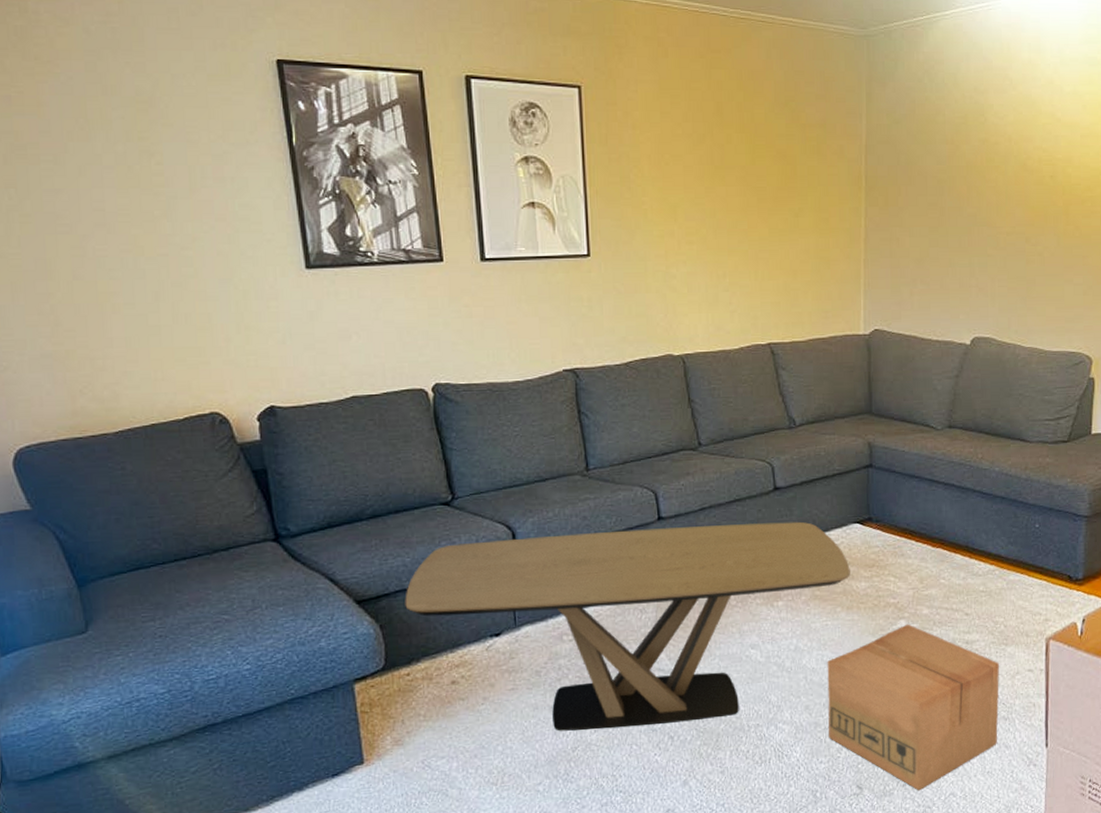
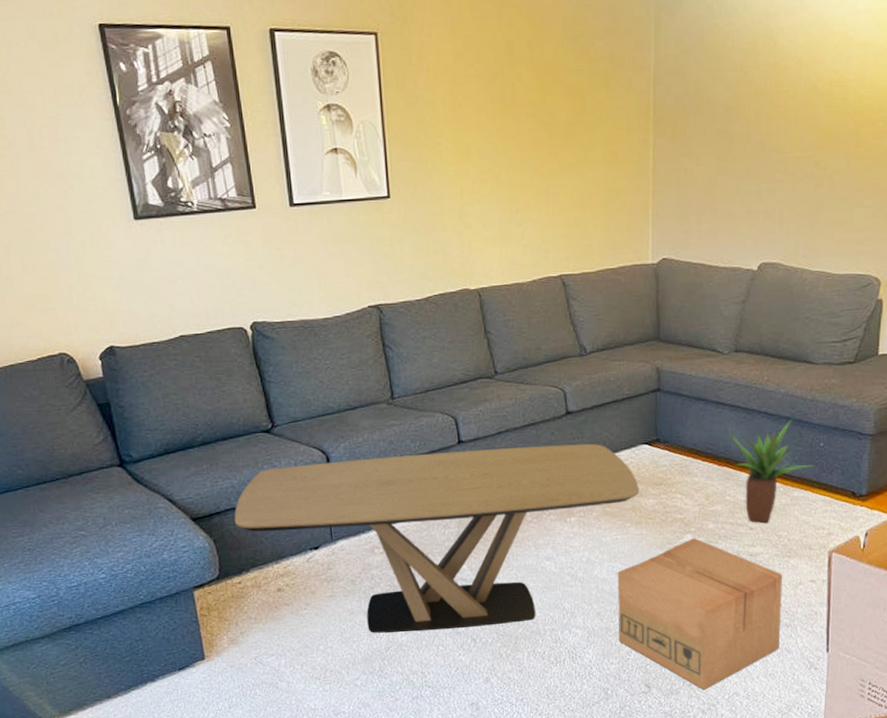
potted plant: none [940,499,1031,609] -> present [726,419,815,524]

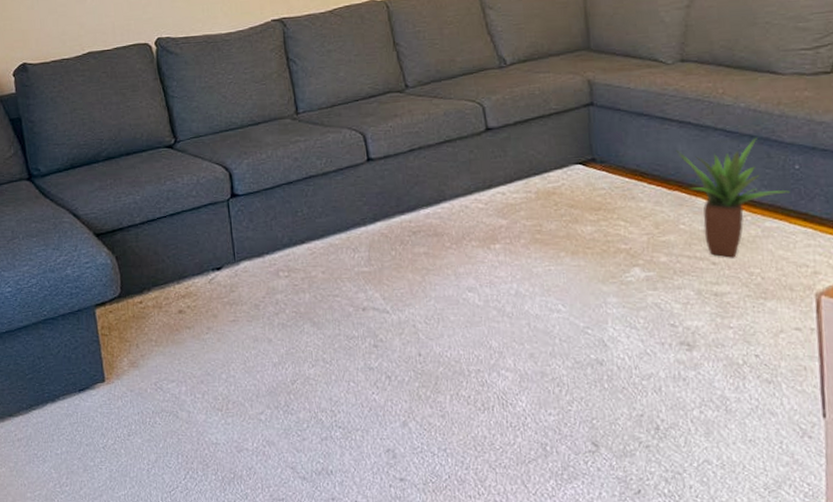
coffee table: present [234,443,639,633] -> none [136,162,574,364]
cardboard box: present [617,537,783,691] -> none [552,271,760,455]

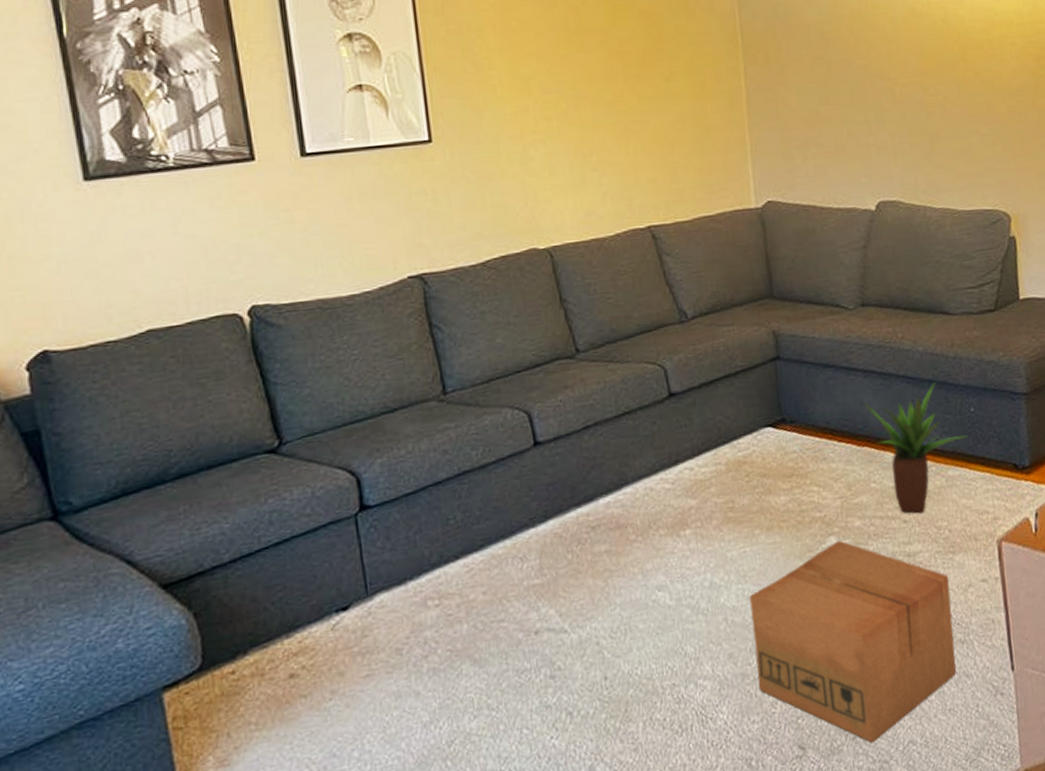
cardboard box: none [552,271,760,455] -> present [749,540,956,743]

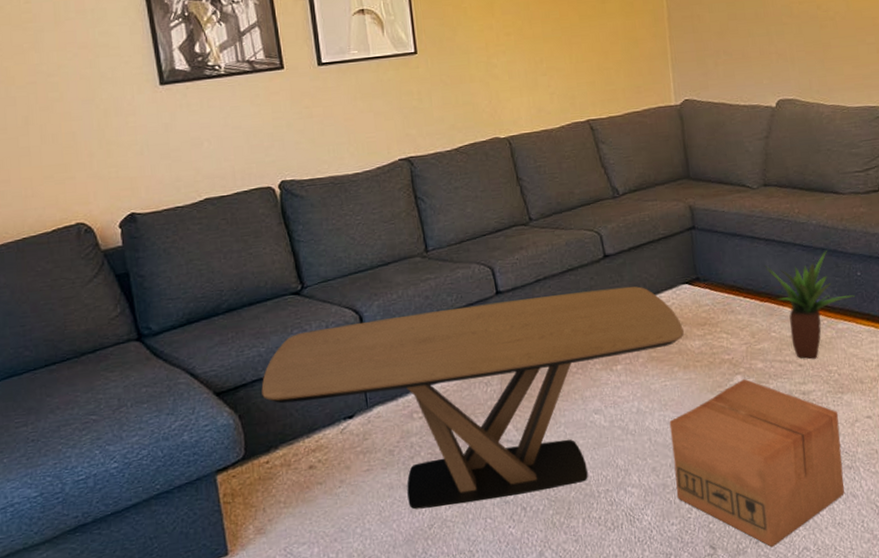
coffee table: none [224,431,767,723] -> present [261,286,684,510]

